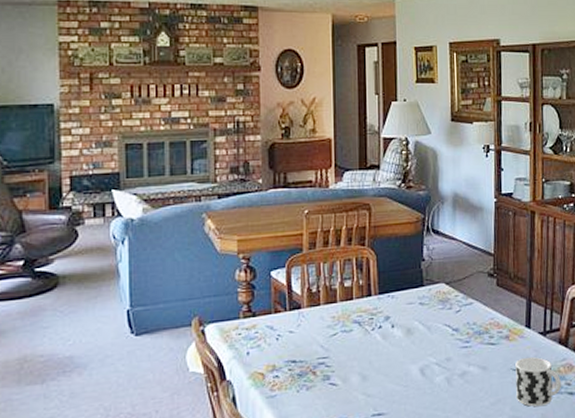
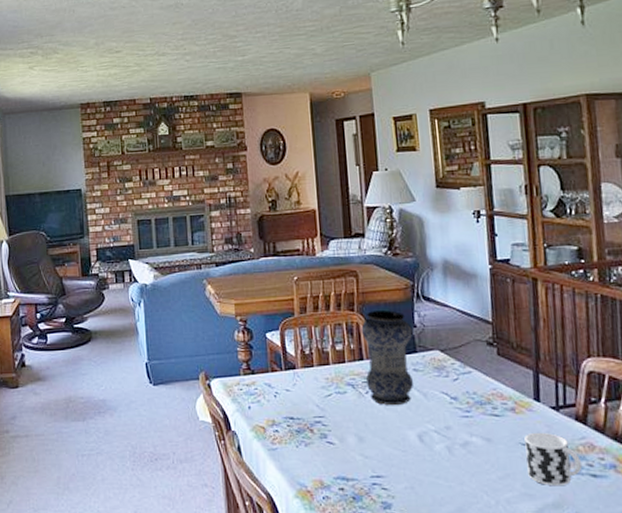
vase: none [371,244,421,342] -> present [361,310,414,406]

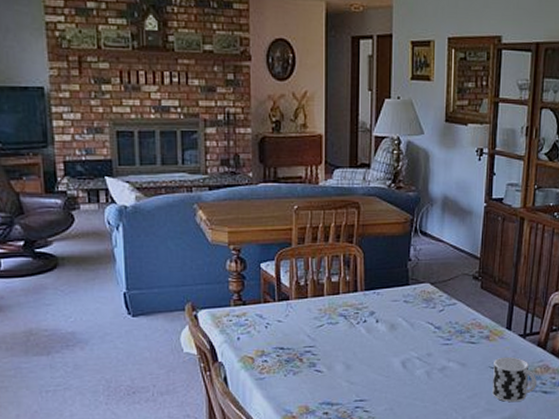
vase: present [361,310,414,406] -> none [358,244,407,336]

